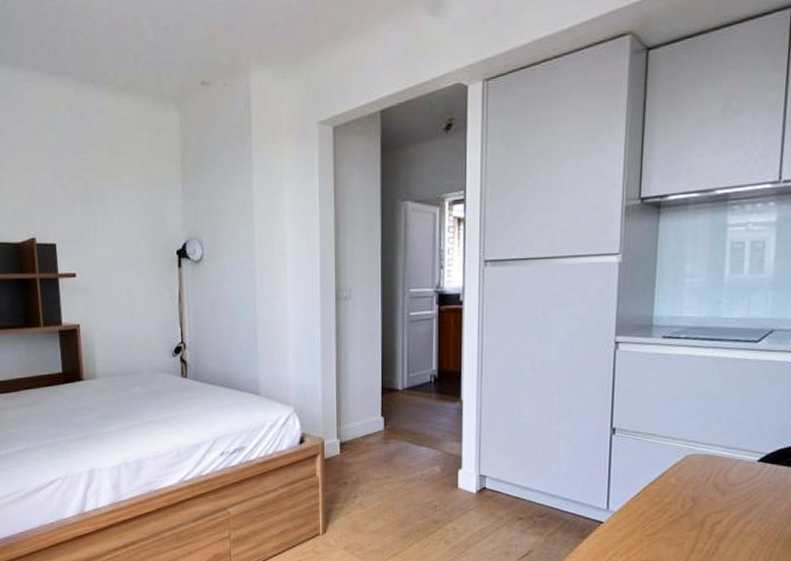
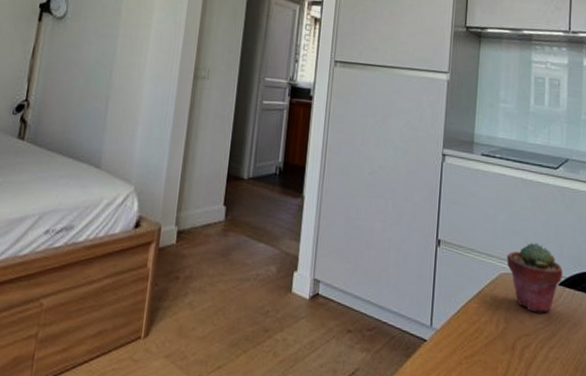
potted succulent: none [694,422,763,490] -> present [507,243,563,313]

